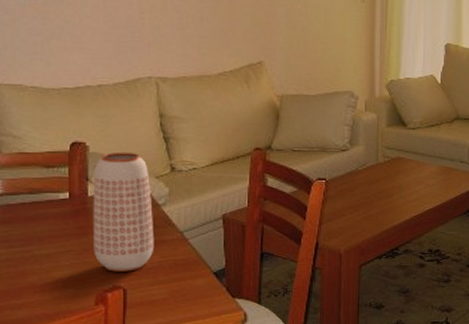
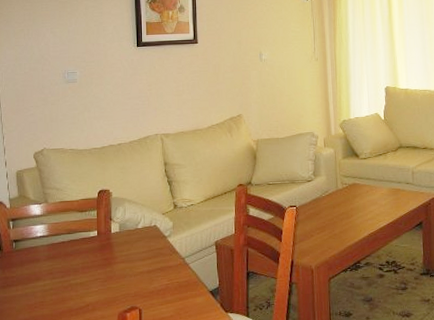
vase: present [93,151,155,272] -> none [115,195,163,295]

